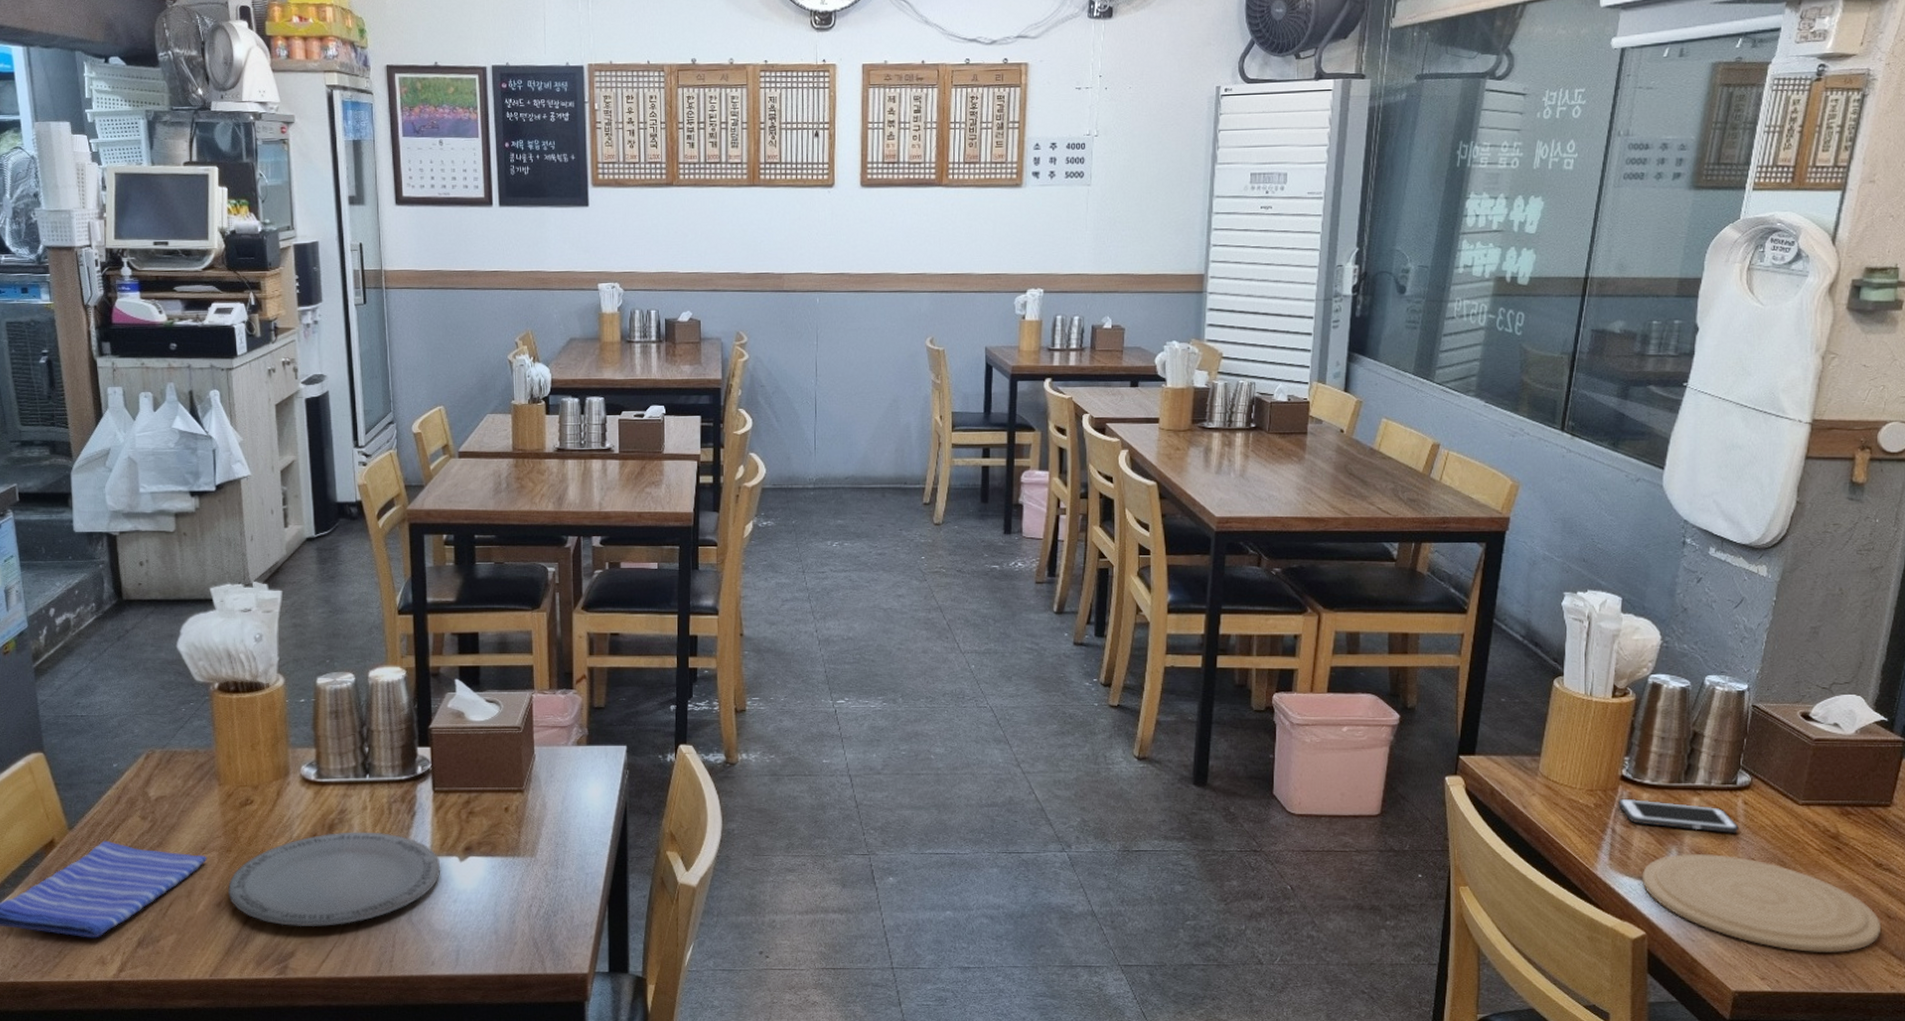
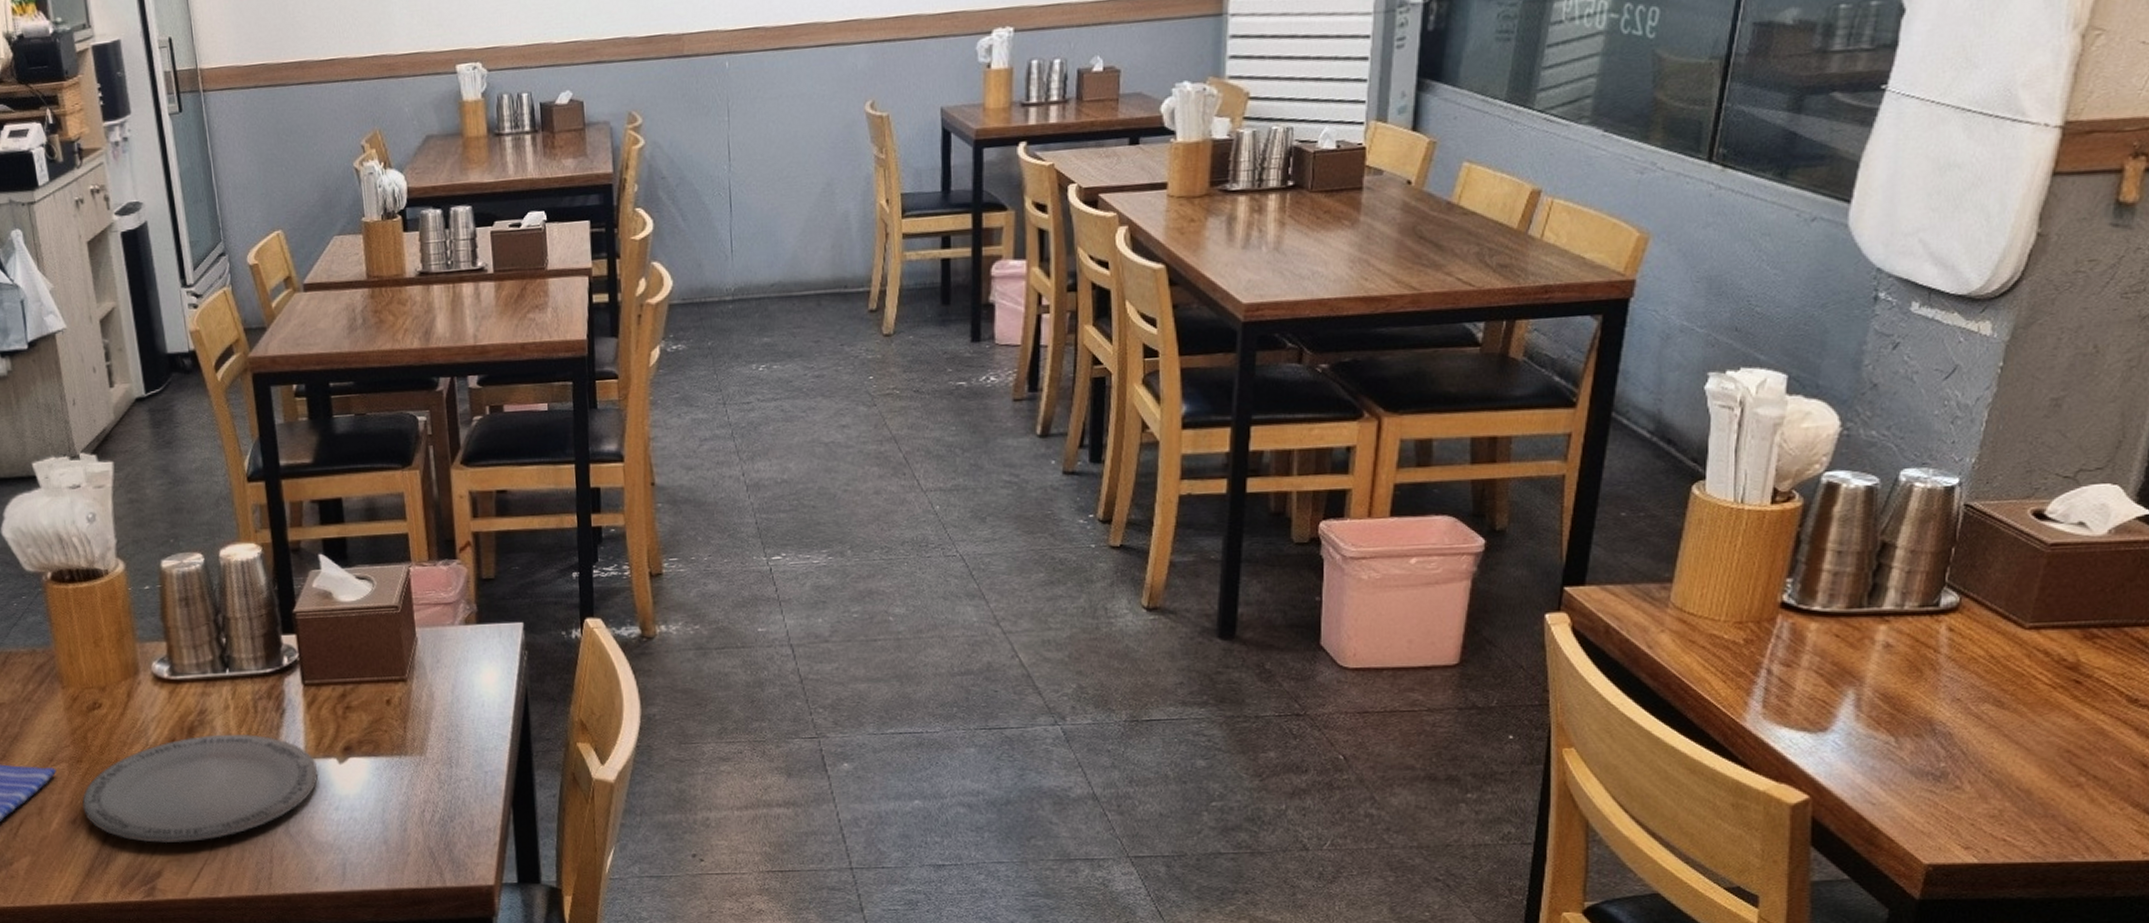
cell phone: present [1618,798,1739,833] -> none [1776,630,1941,669]
plate: present [1642,853,1880,952] -> none [1806,695,2132,813]

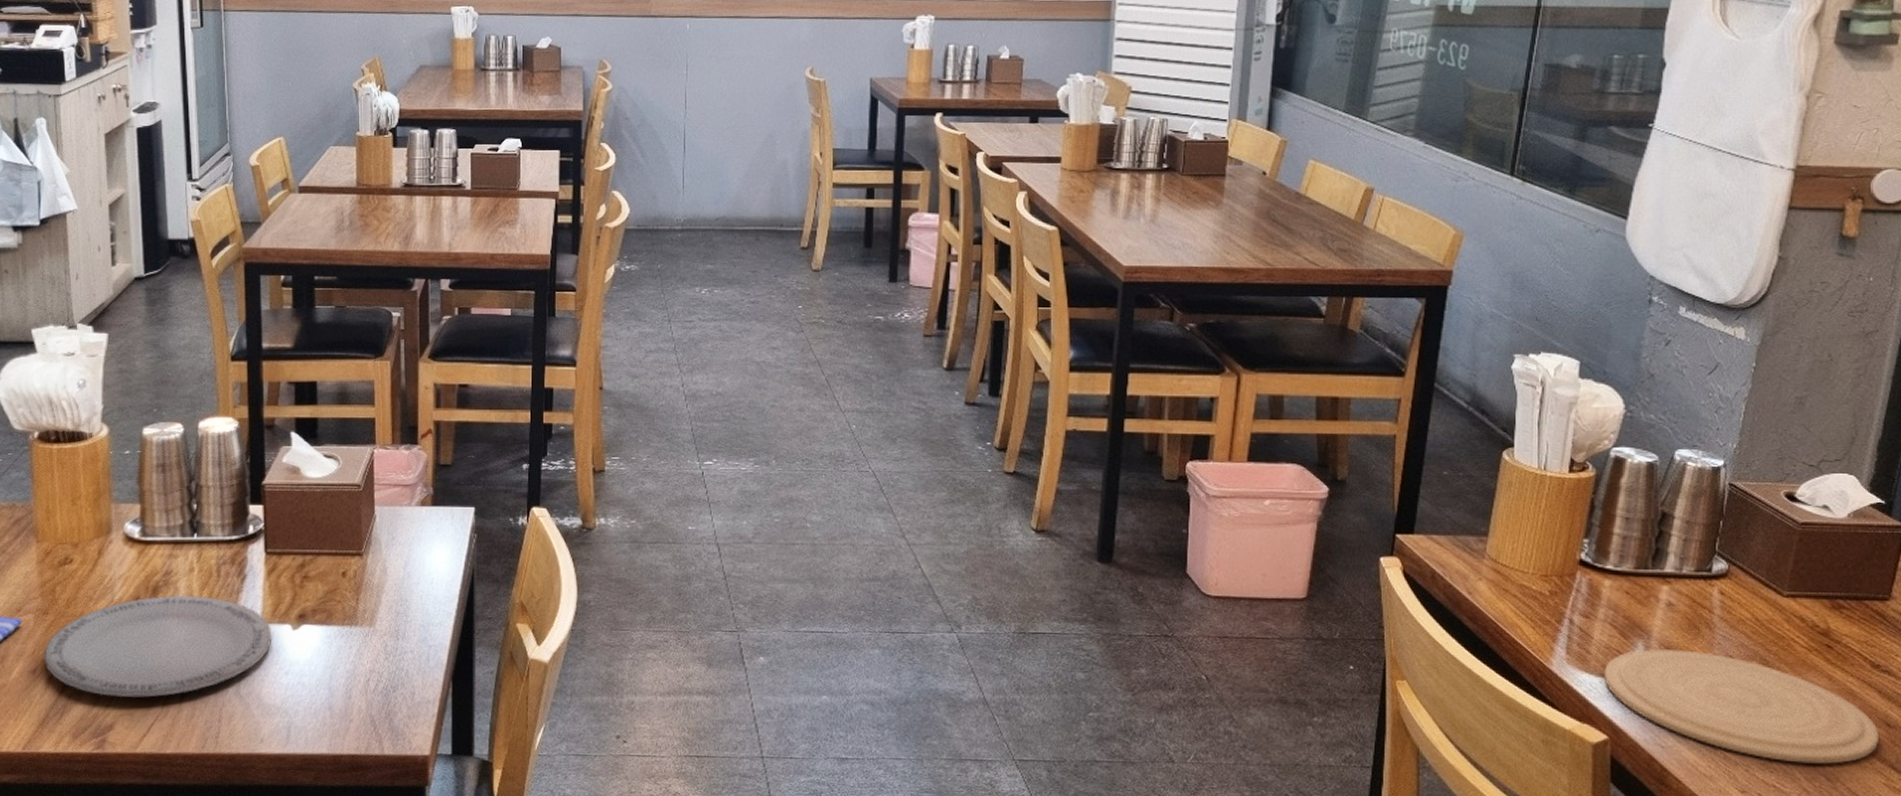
plate: none [1806,695,2132,813] -> present [1603,649,1878,764]

